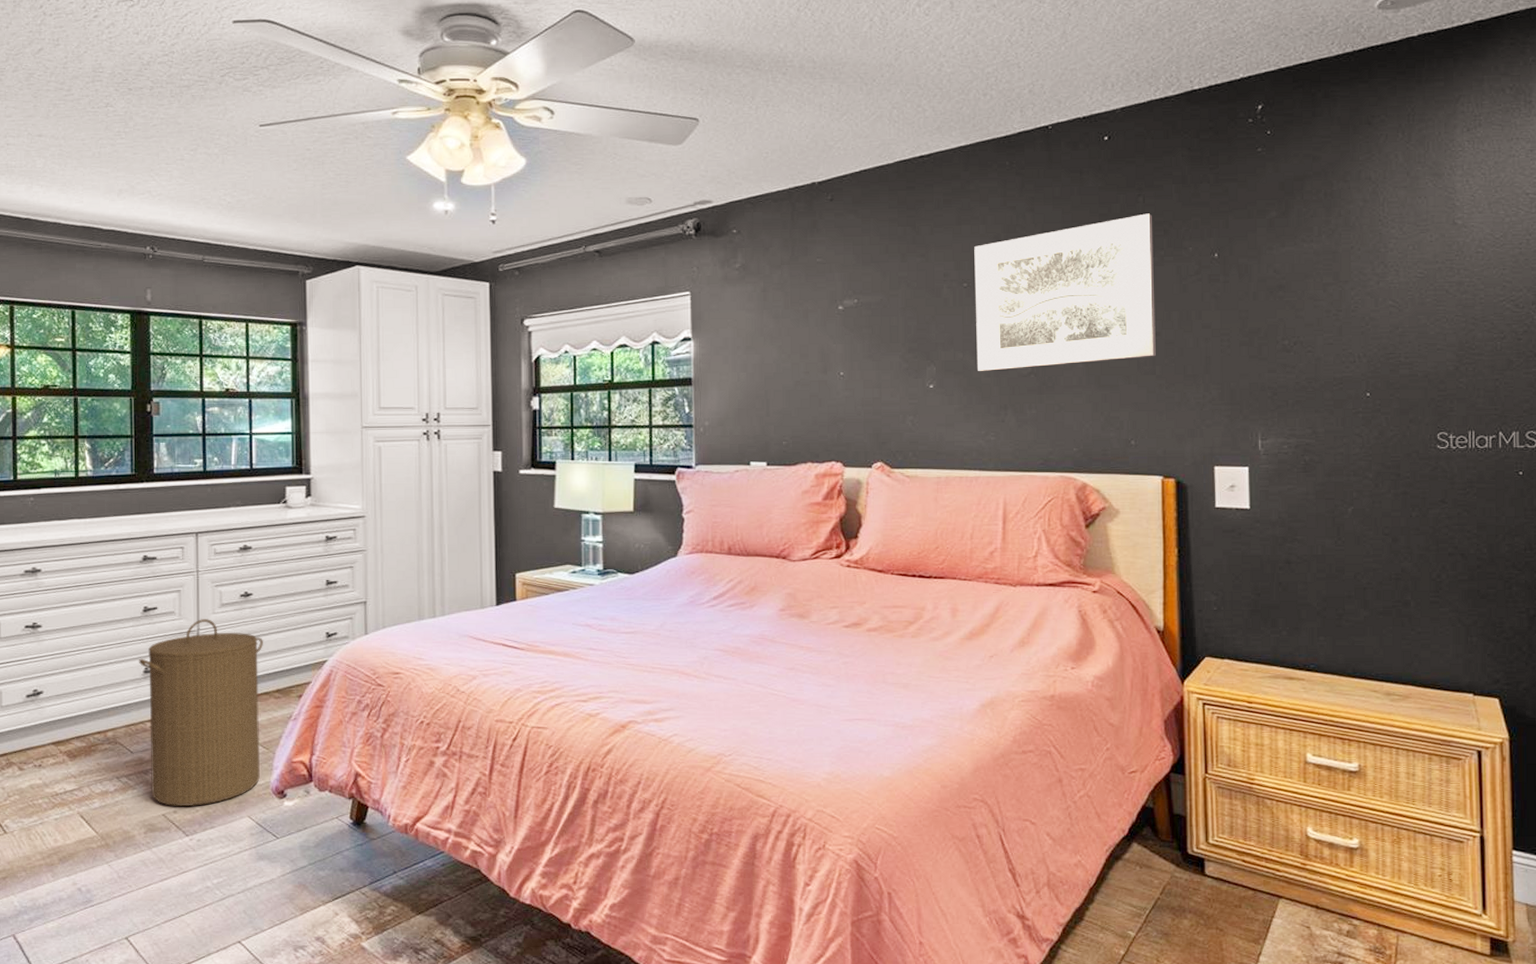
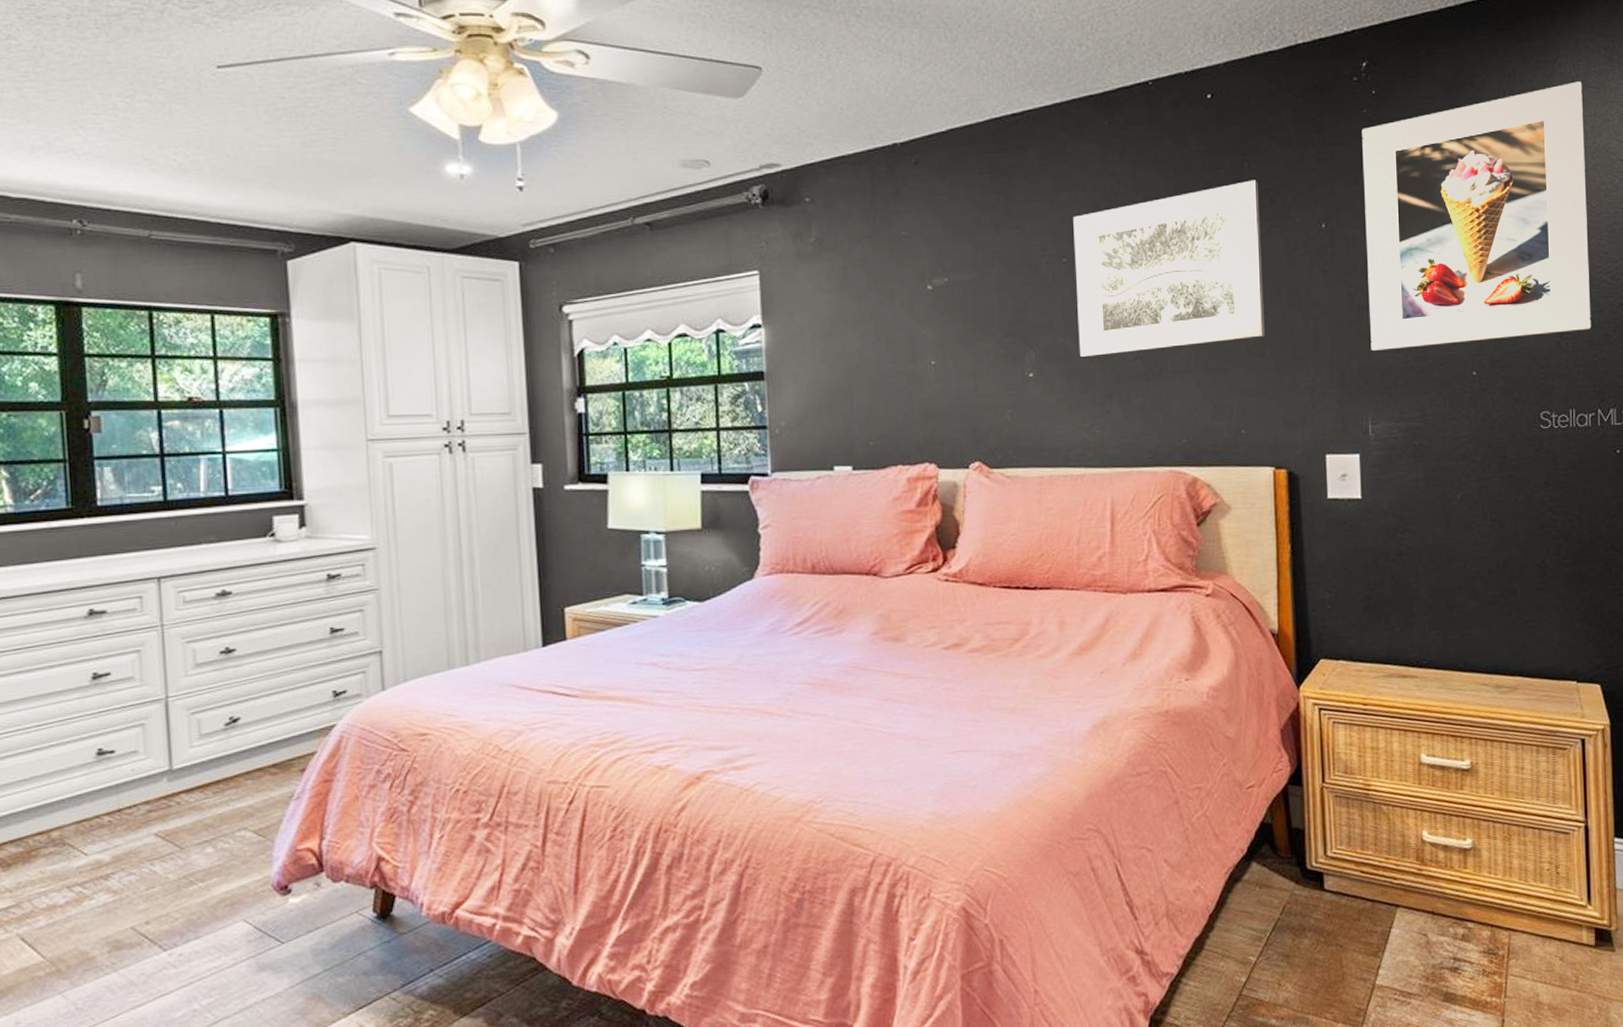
laundry hamper: present [138,619,263,806] -> none [88,683,256,916]
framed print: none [1256,119,1493,372] -> present [1362,81,1591,352]

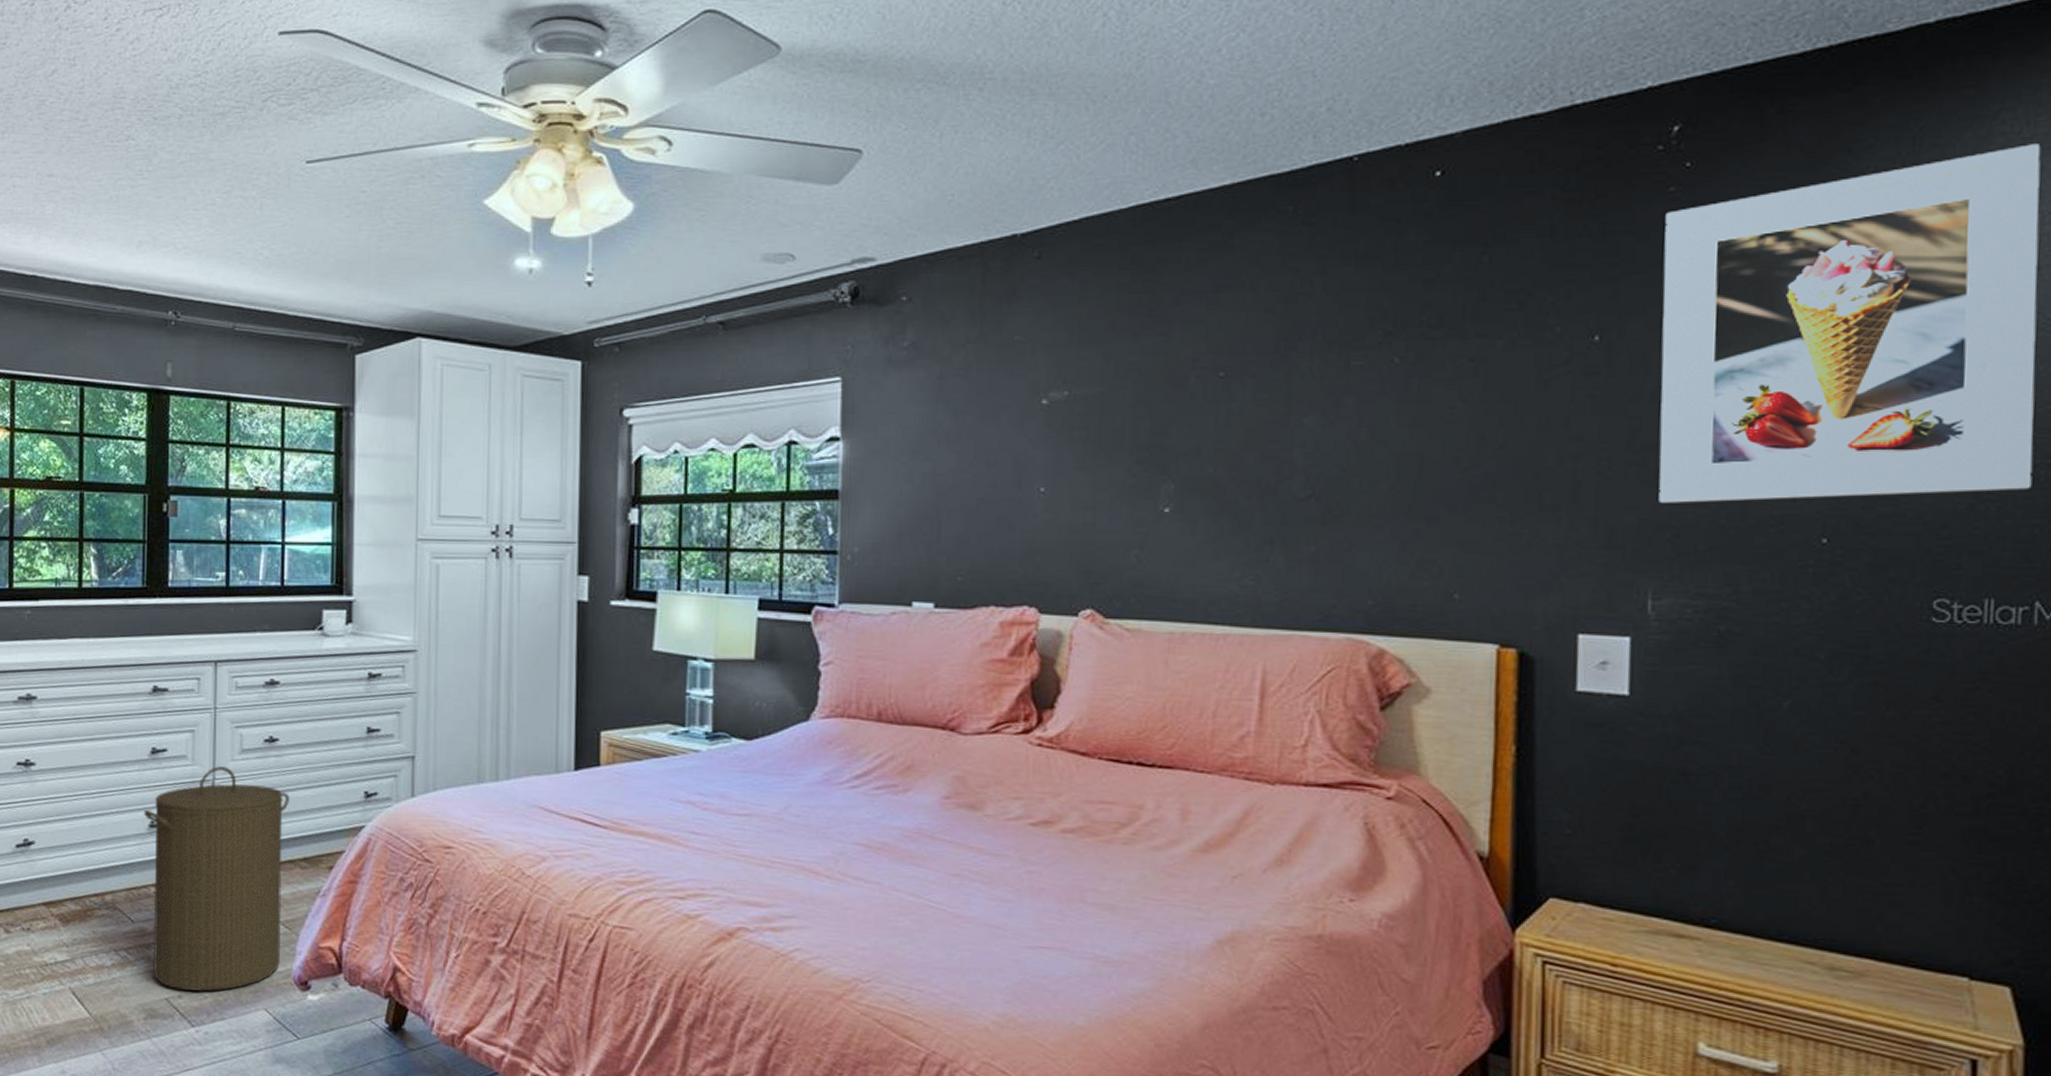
laundry hamper: none [88,683,256,916] -> present [143,766,289,992]
wall art: present [1073,180,1265,358] -> none [1233,278,1502,493]

